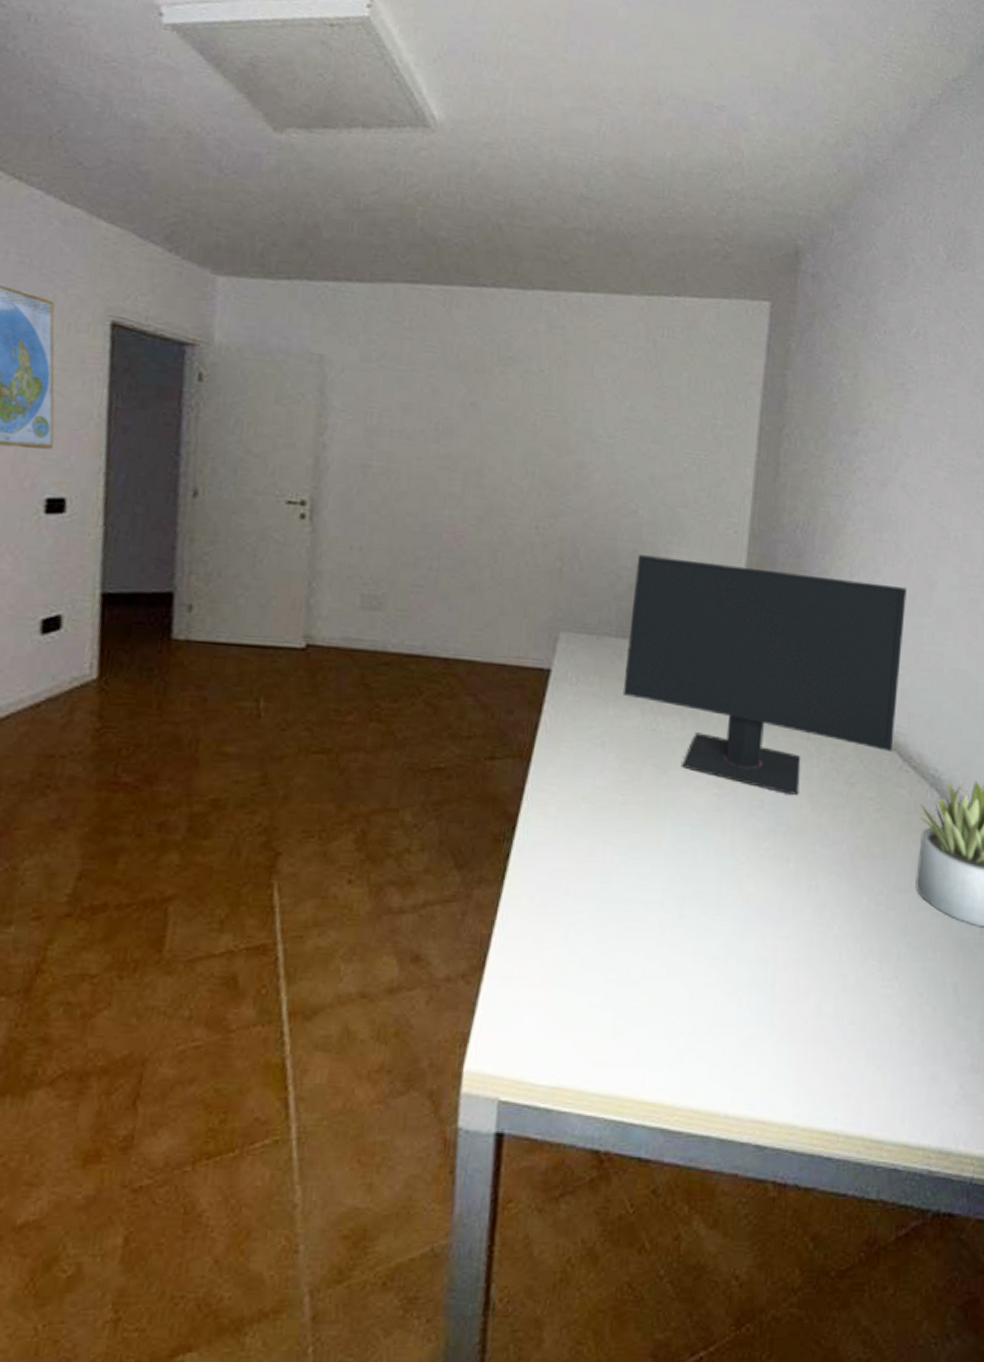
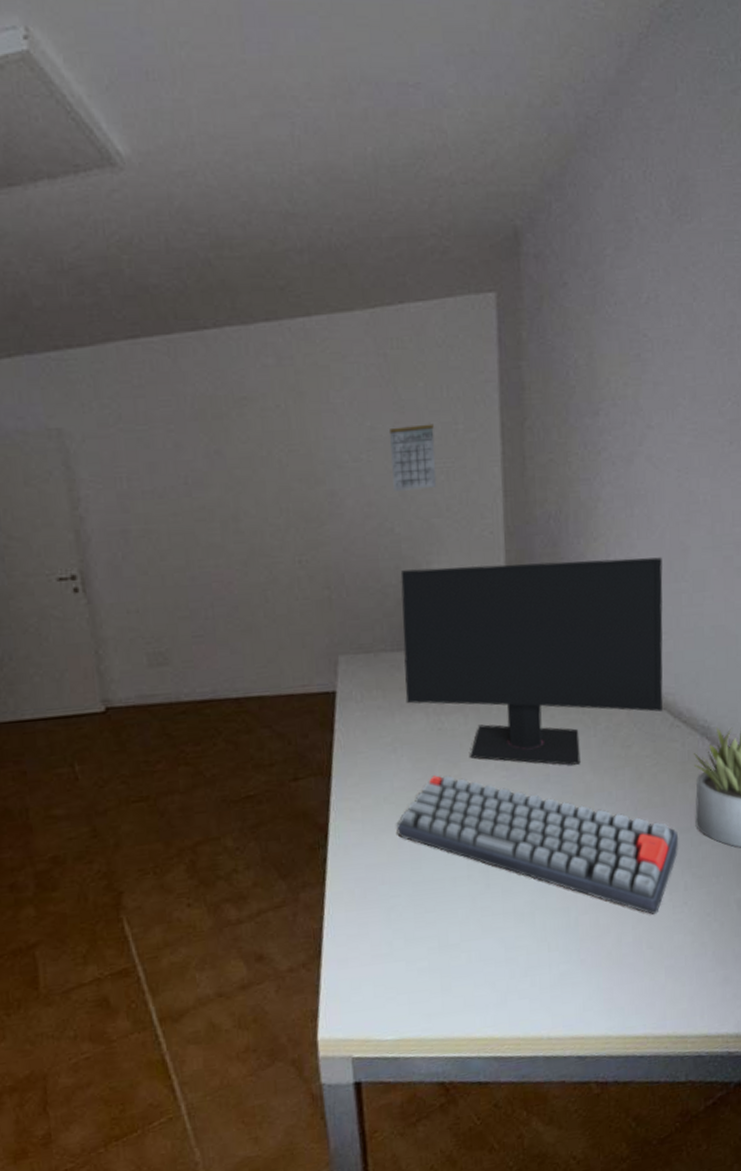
keyboard: none [591,780,896,984] -> present [396,775,679,915]
calendar: none [643,412,693,477] -> present [390,423,437,491]

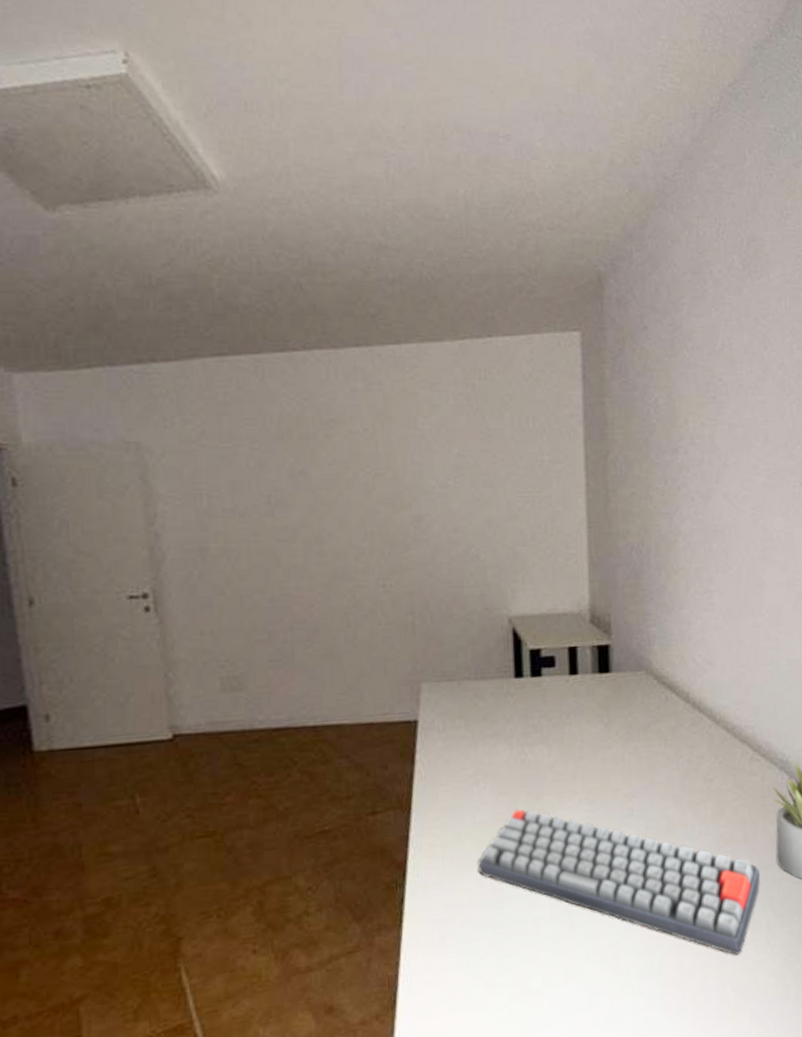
calendar: present [390,423,437,491] -> none [477,454,523,518]
computer monitor: present [400,557,663,765] -> none [485,591,743,799]

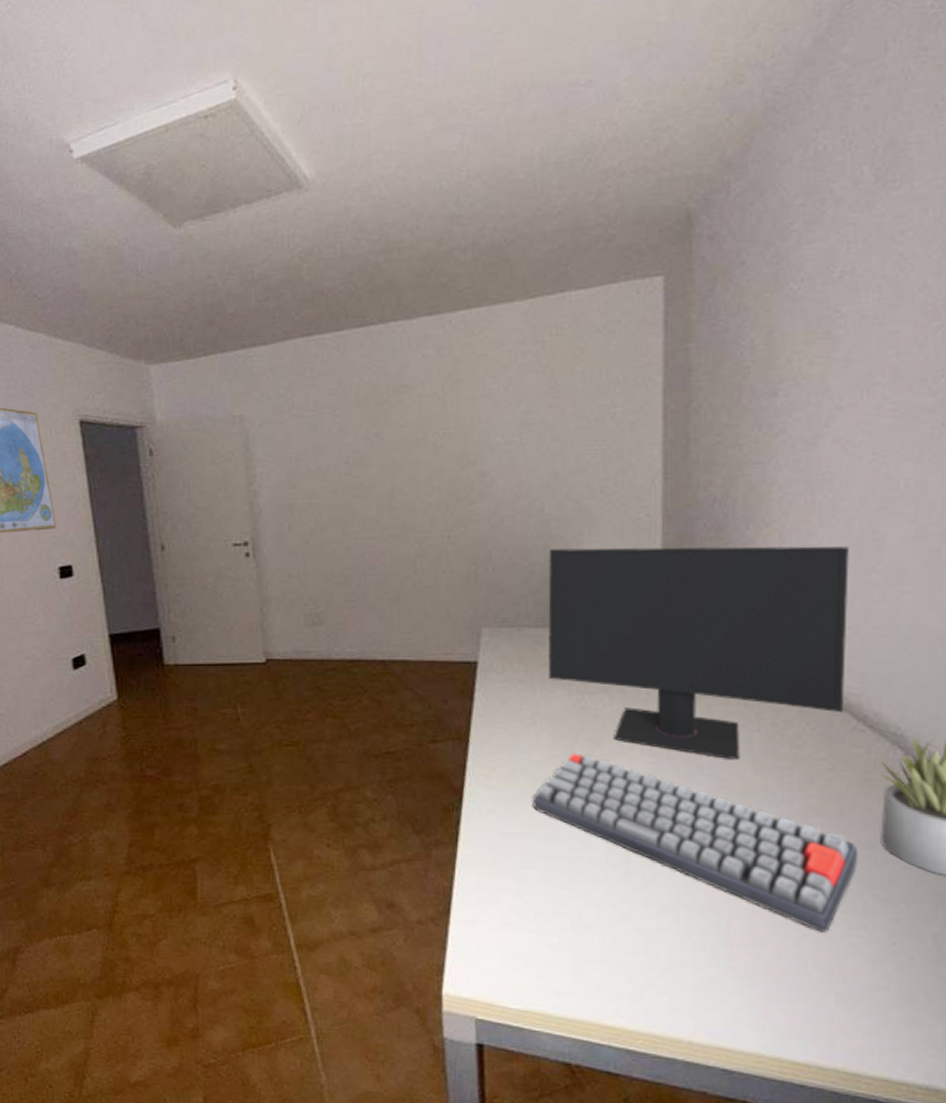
computer monitor: none [485,591,743,799] -> present [548,546,849,759]

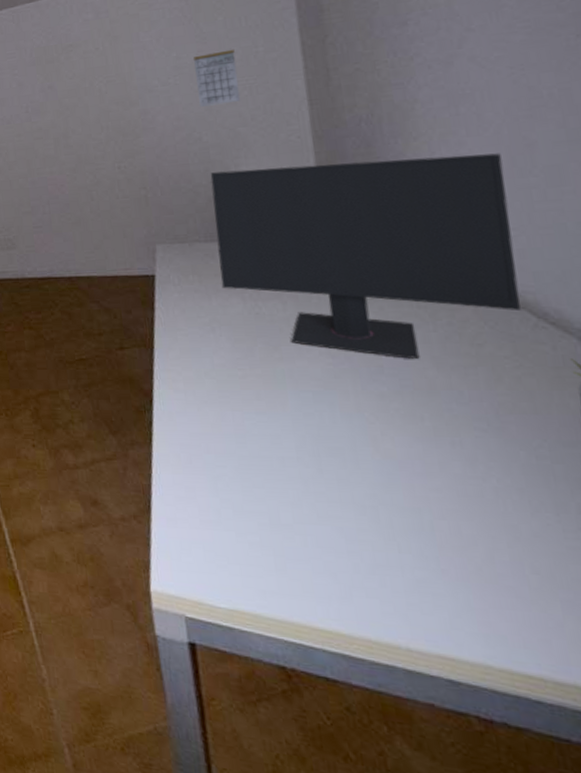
keyboard: present [532,753,859,932] -> none [219,356,563,535]
calendar: none [544,407,591,472] -> present [194,49,241,107]

